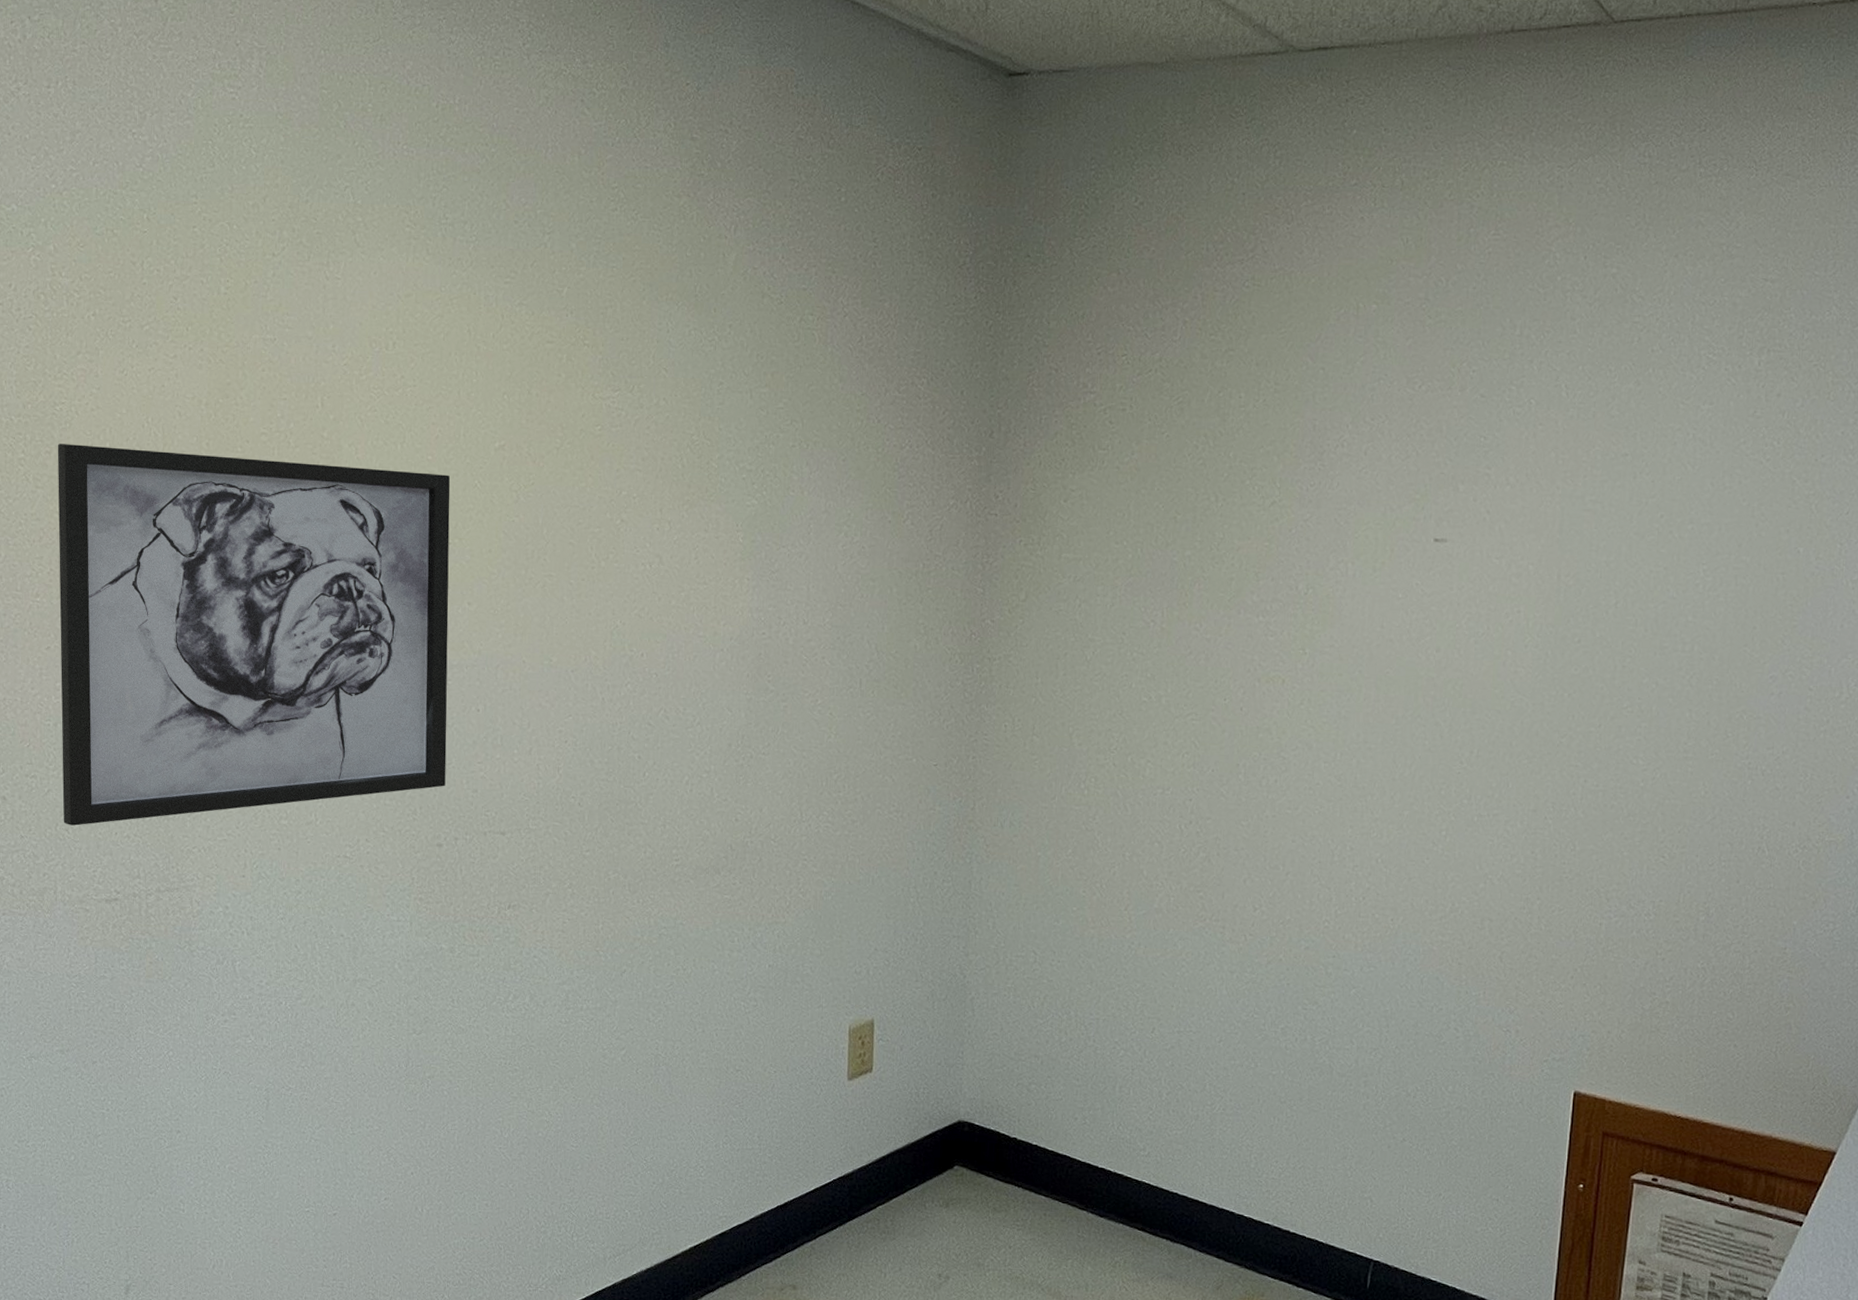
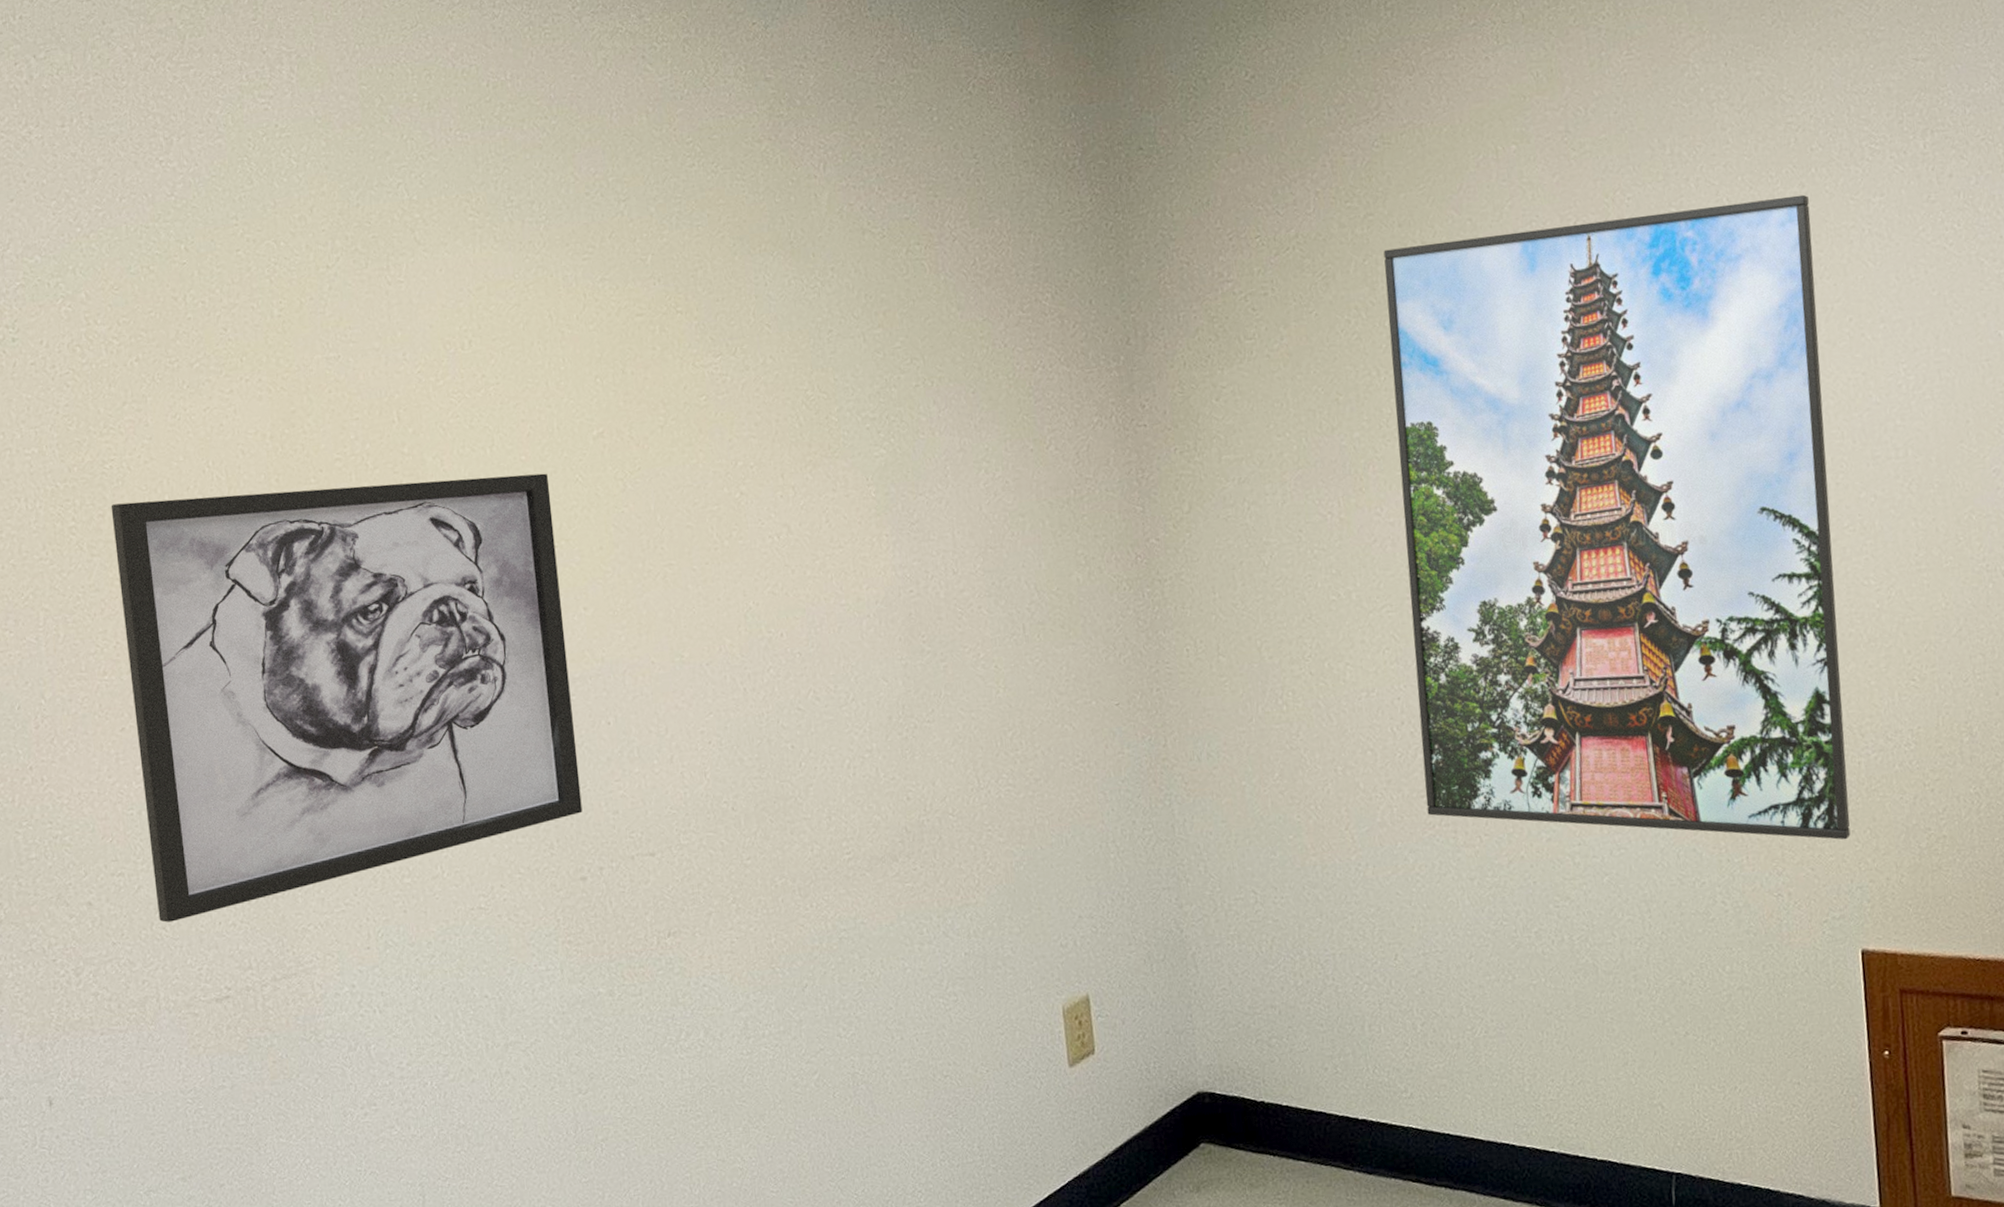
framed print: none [1201,385,1642,991] -> present [1383,194,1851,840]

